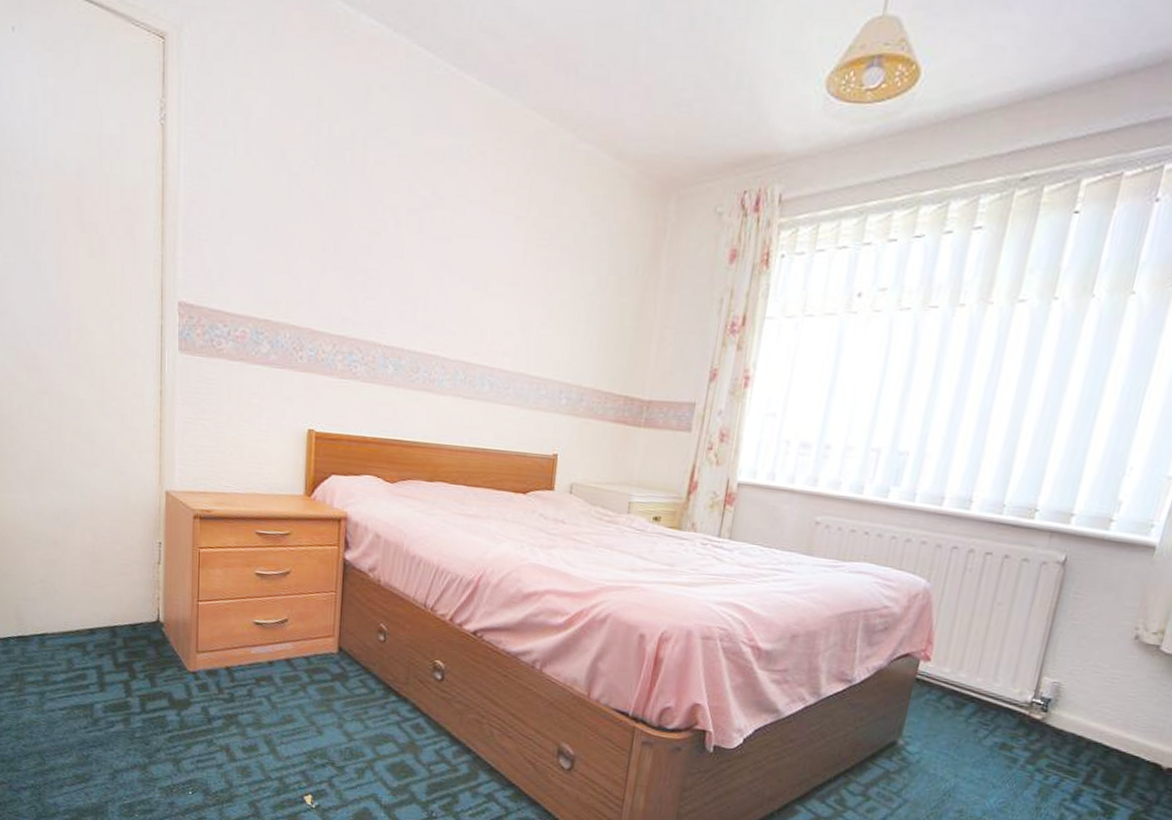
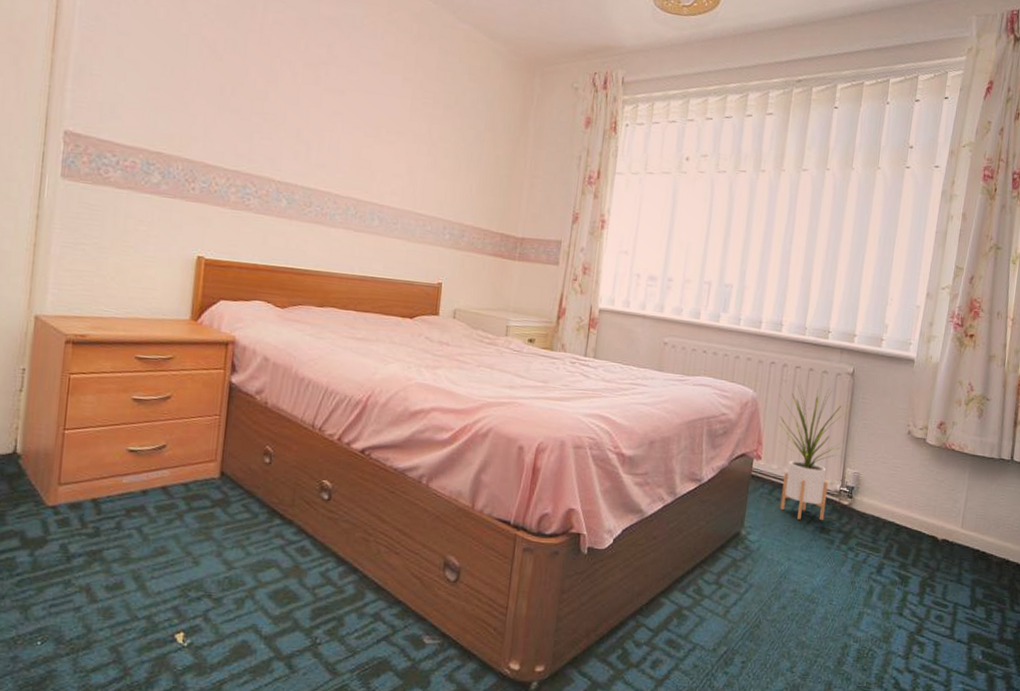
house plant: none [949,574,1062,736] -> present [779,384,854,521]

